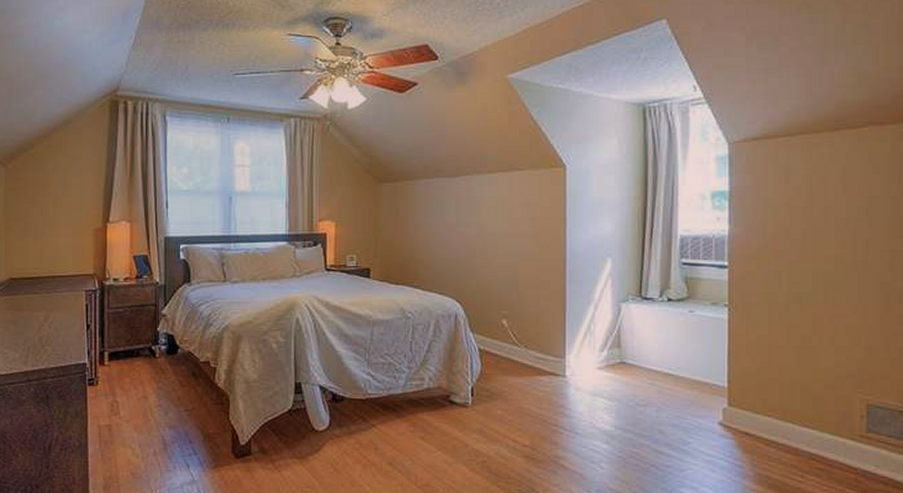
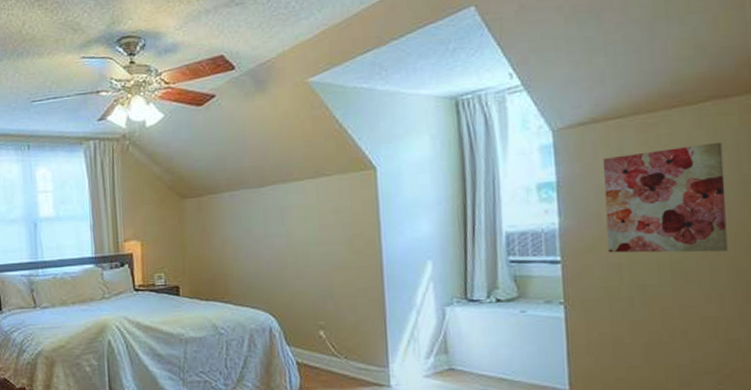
wall art: none [771,165,876,266] -> present [603,142,728,253]

